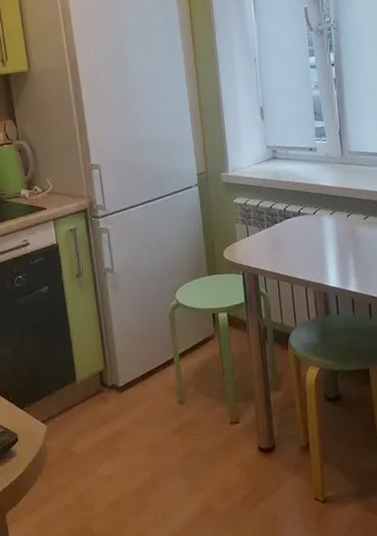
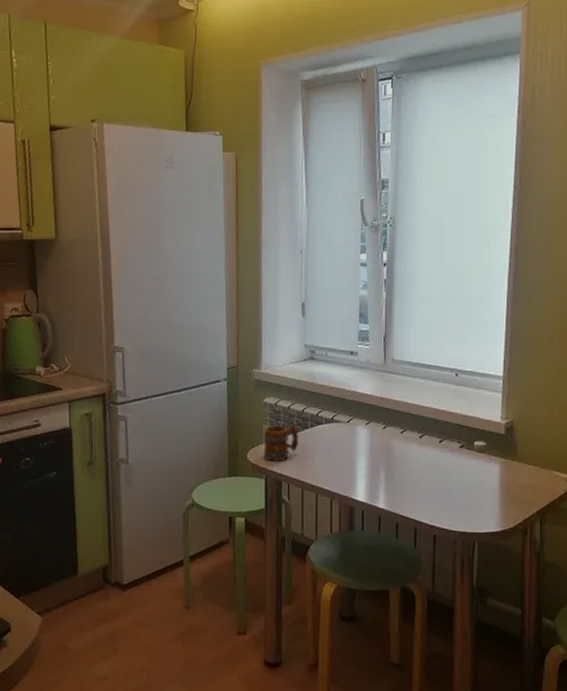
mug: none [236,220,271,258] -> present [263,423,299,462]

